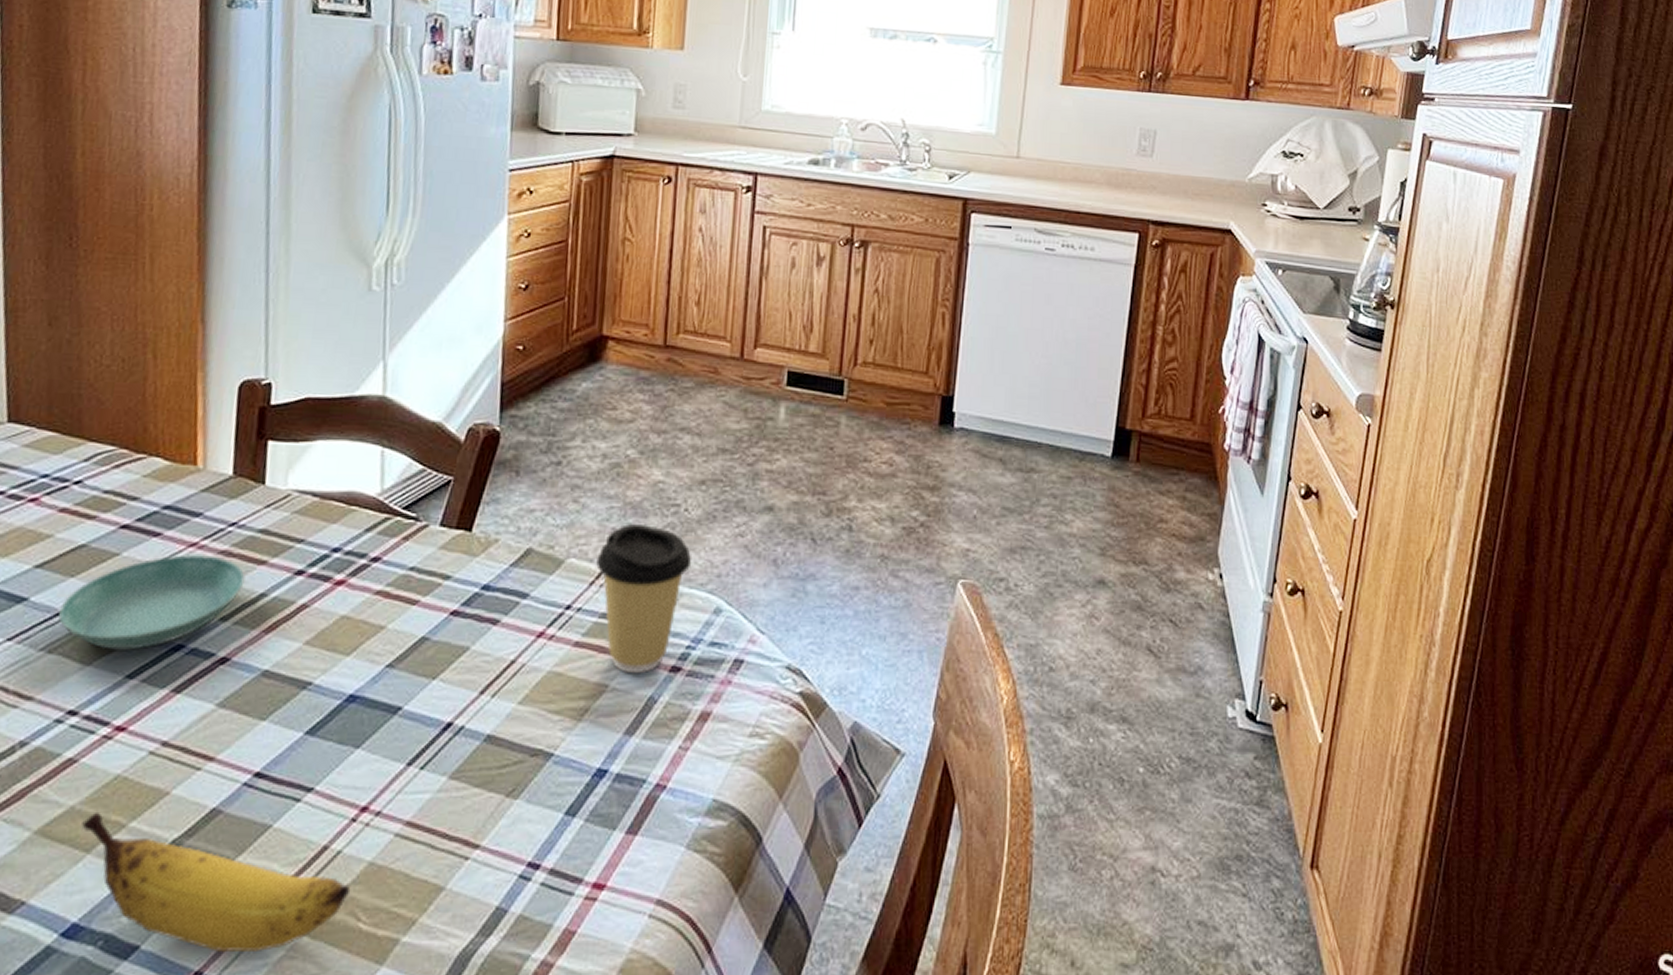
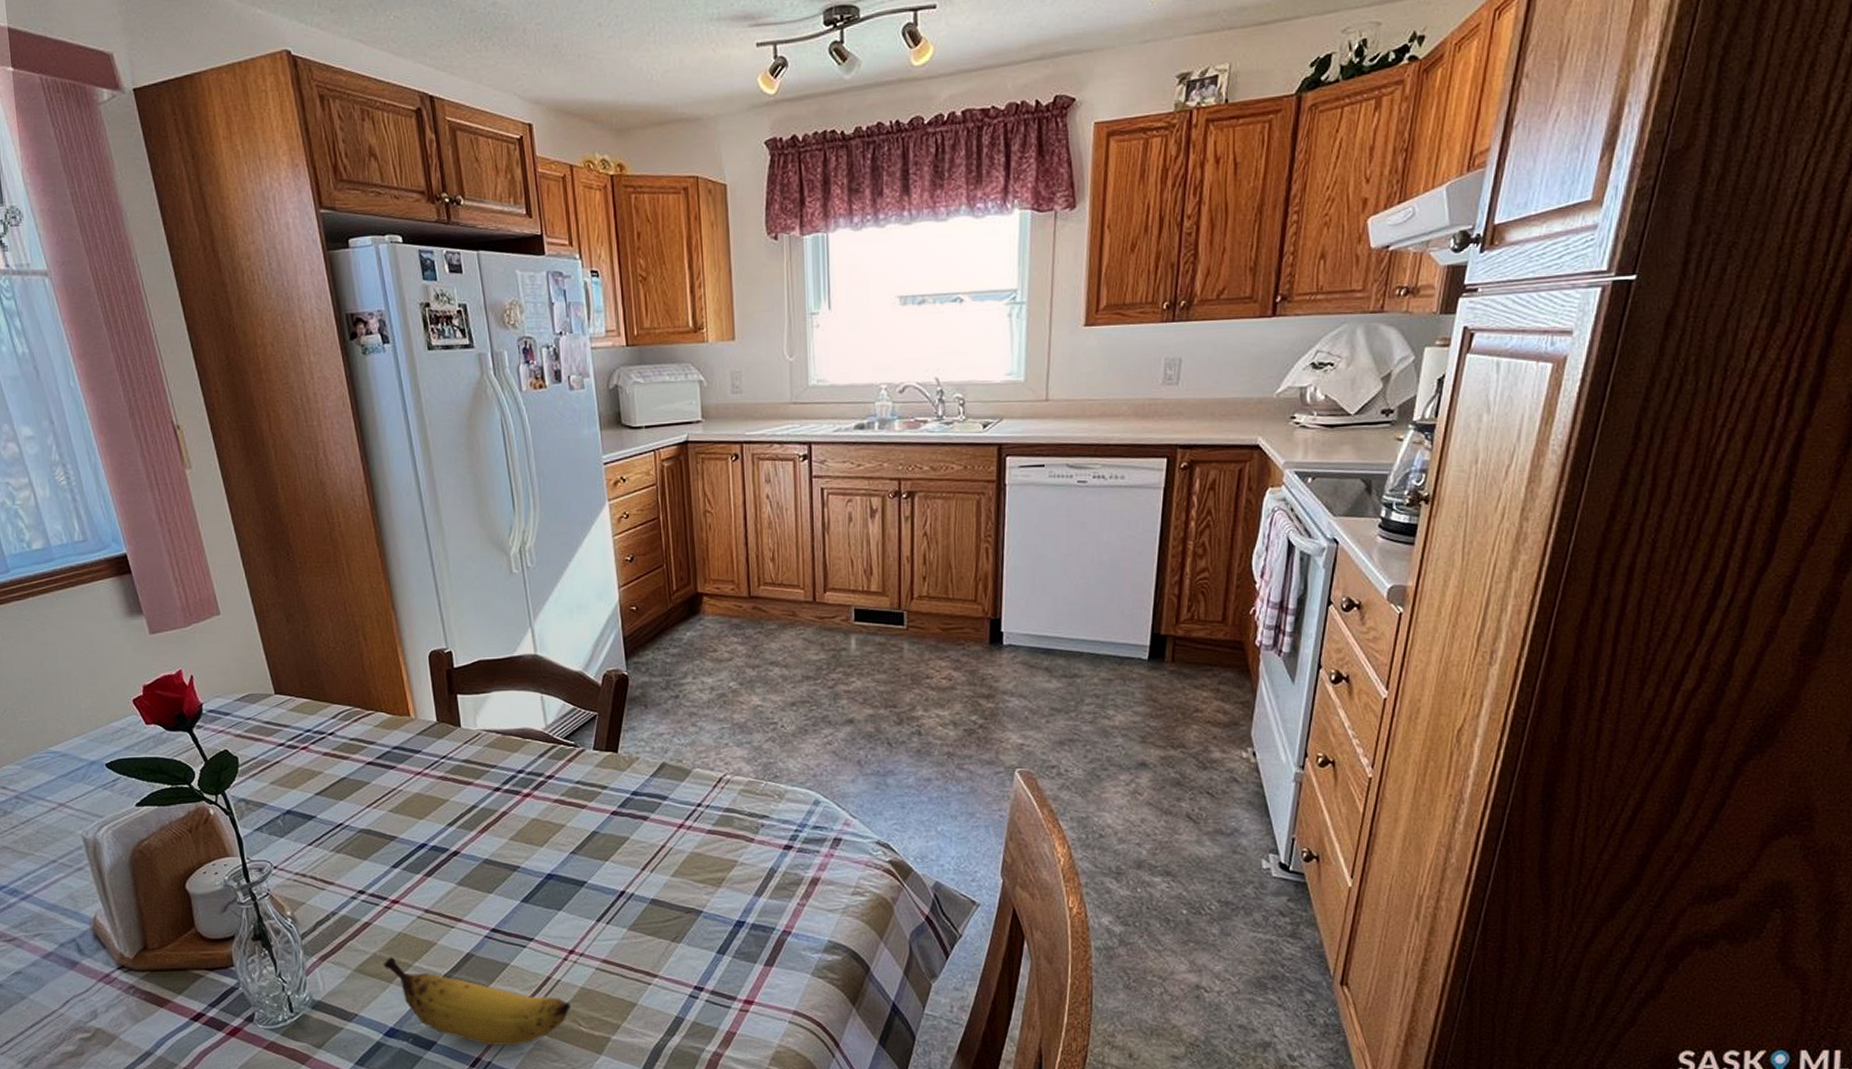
saucer: present [58,554,245,650] -> none [338,780,460,849]
coffee cup: present [596,523,692,674] -> none [716,739,792,852]

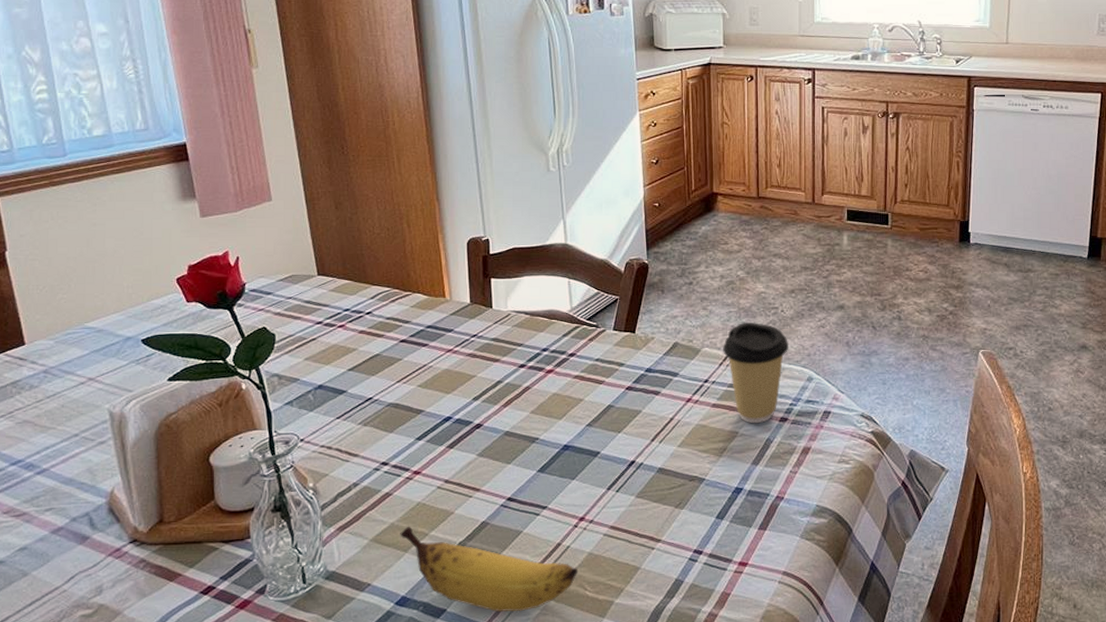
coffee cup: none [716,739,792,852] -> present [723,322,789,424]

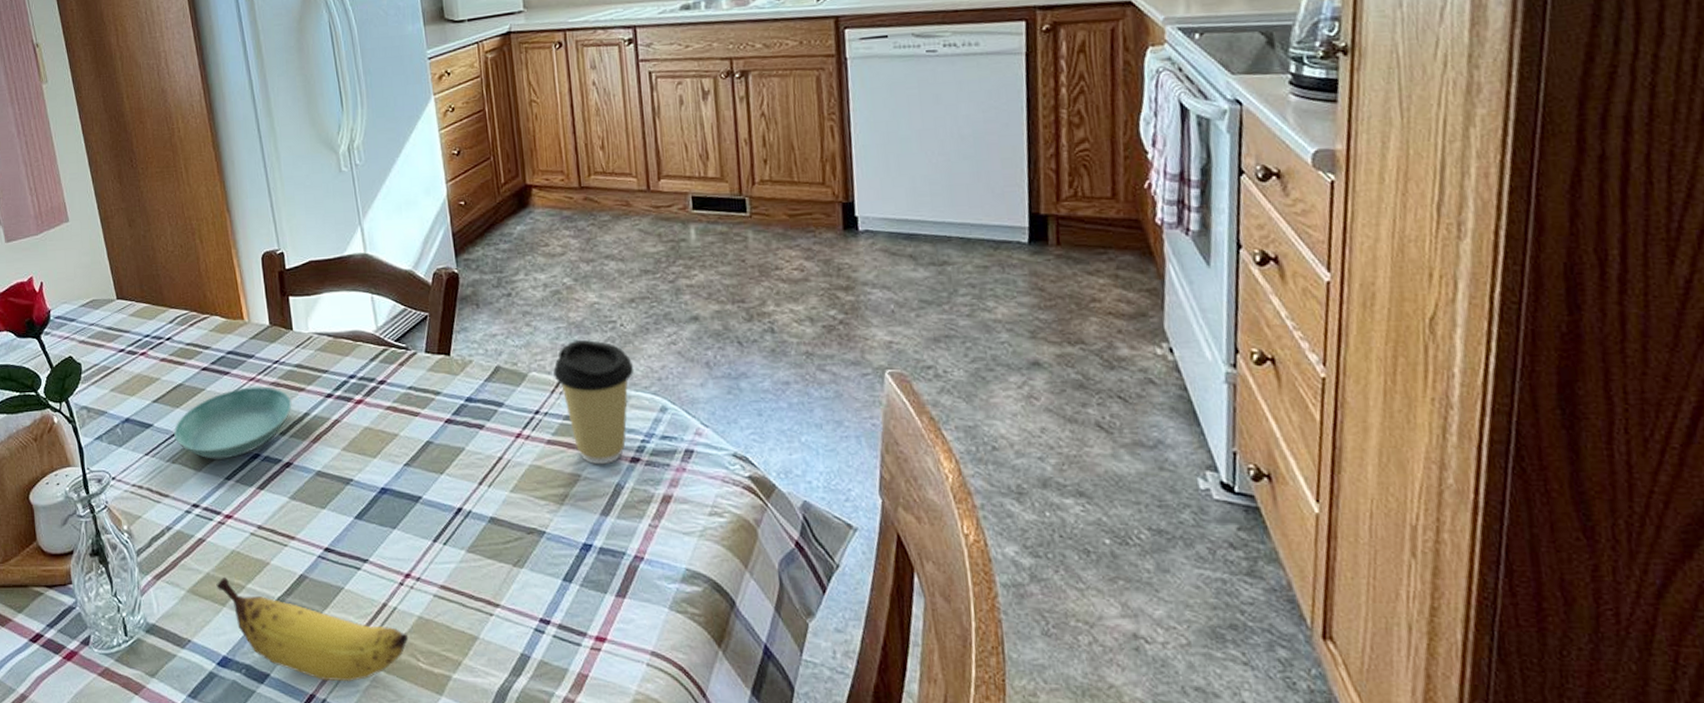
saucer: none [368,357,486,422] -> present [174,386,292,459]

